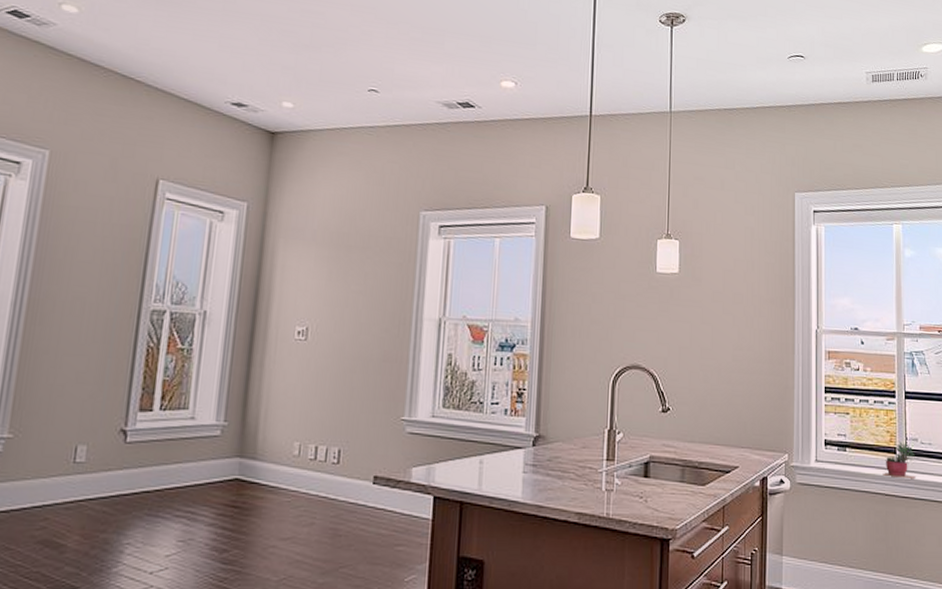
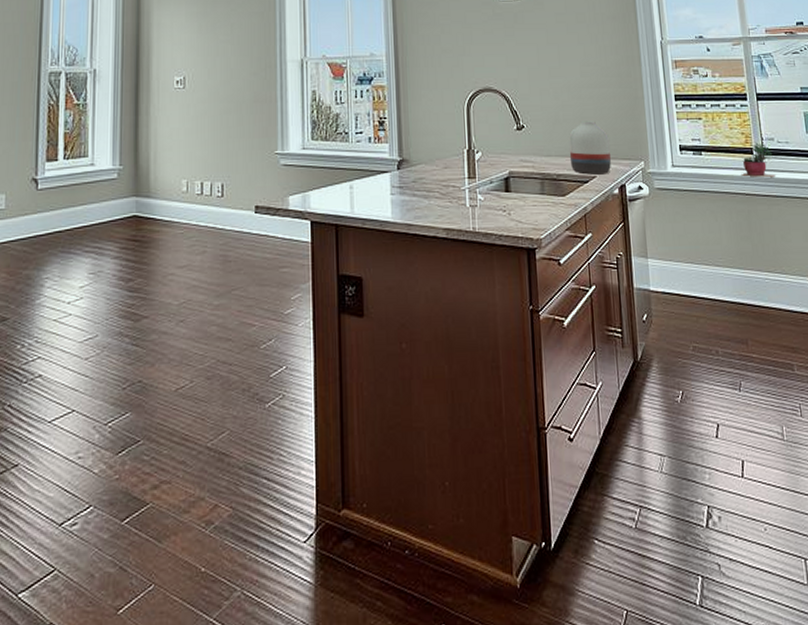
vase: none [713,407,756,465] -> present [568,121,611,175]

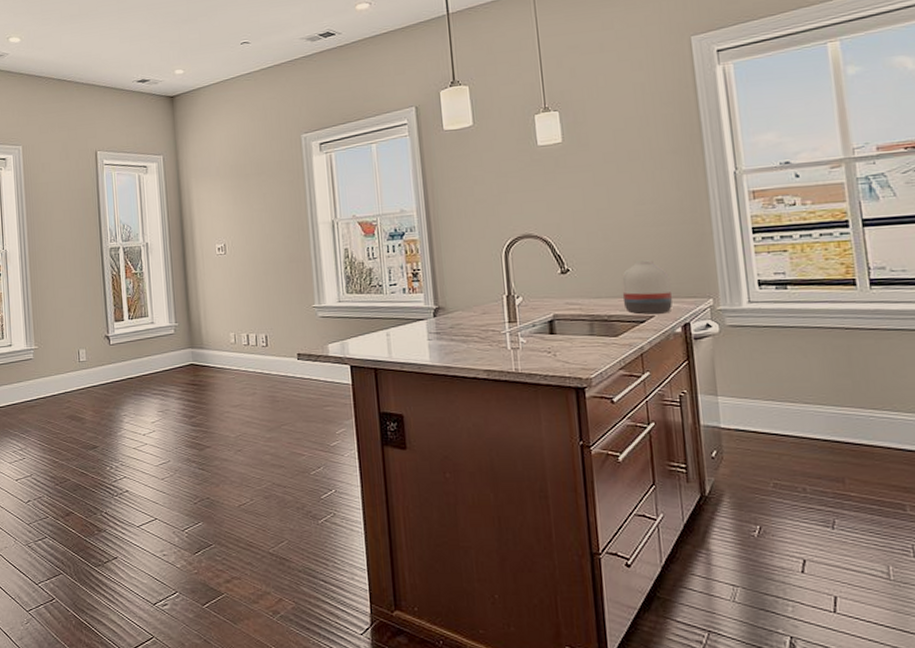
succulent plant: present [741,142,775,178] -> none [839,272,886,310]

